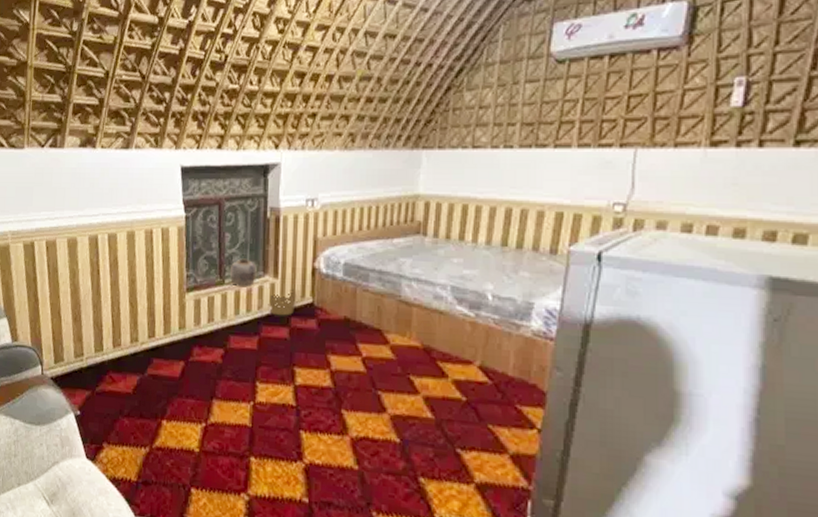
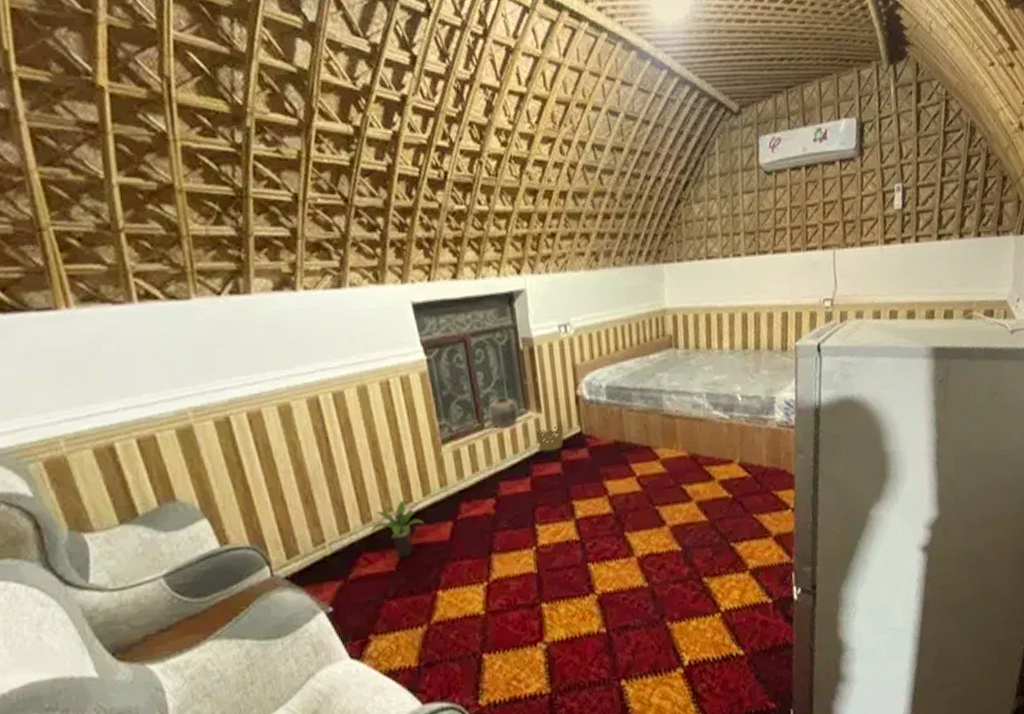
potted plant: none [118,334,163,384] -> present [370,500,426,559]

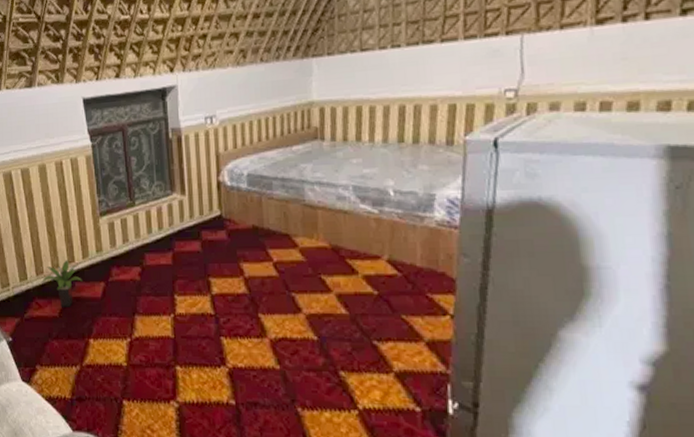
vase: present [488,397,519,429] -> none [139,179,165,207]
basket: present [535,420,564,452] -> none [178,203,205,231]

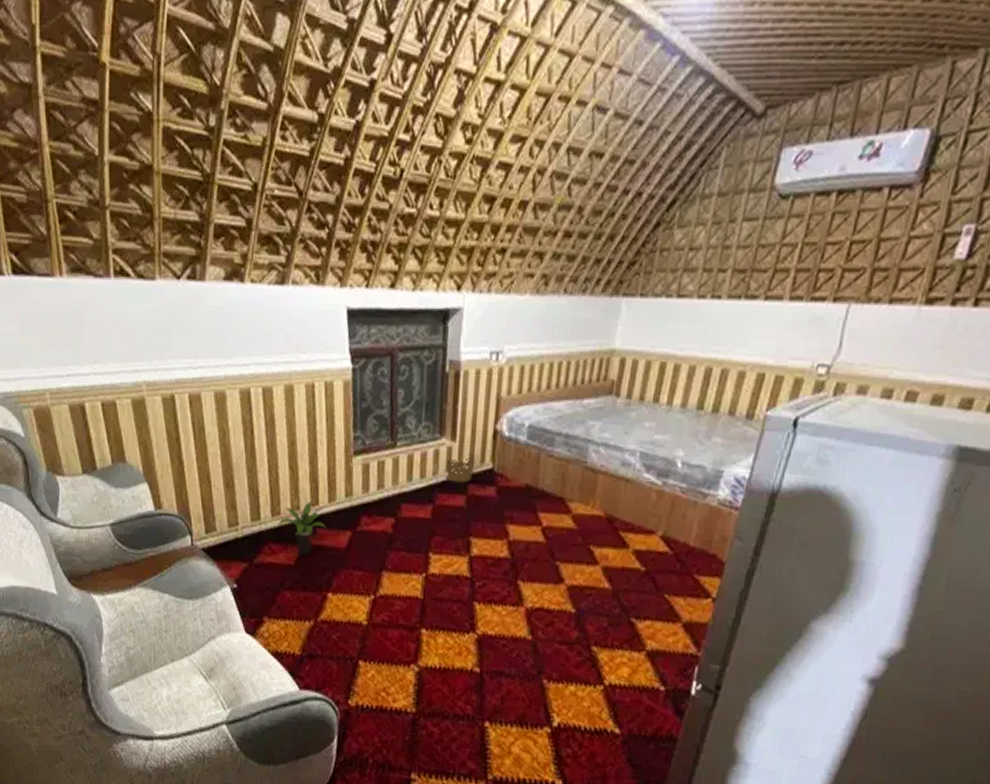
basket: none [178,203,205,231] -> present [443,453,476,483]

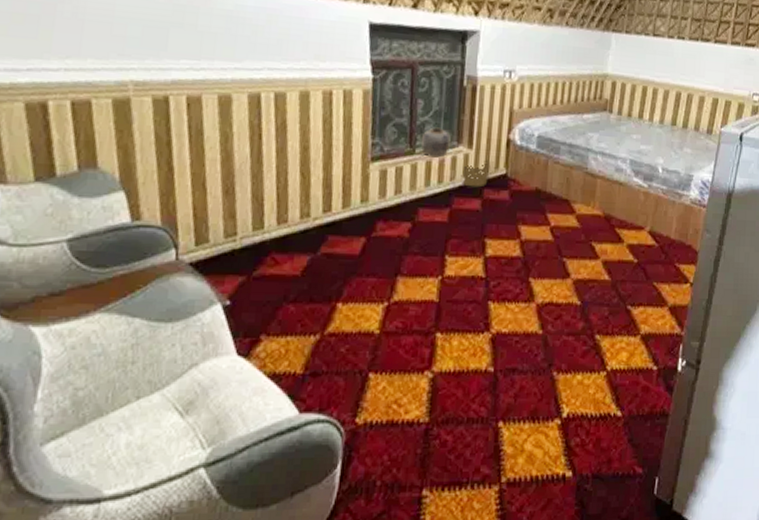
potted plant: present [277,502,327,556] -> none [283,208,340,265]
vase: none [403,418,433,451] -> present [421,127,451,158]

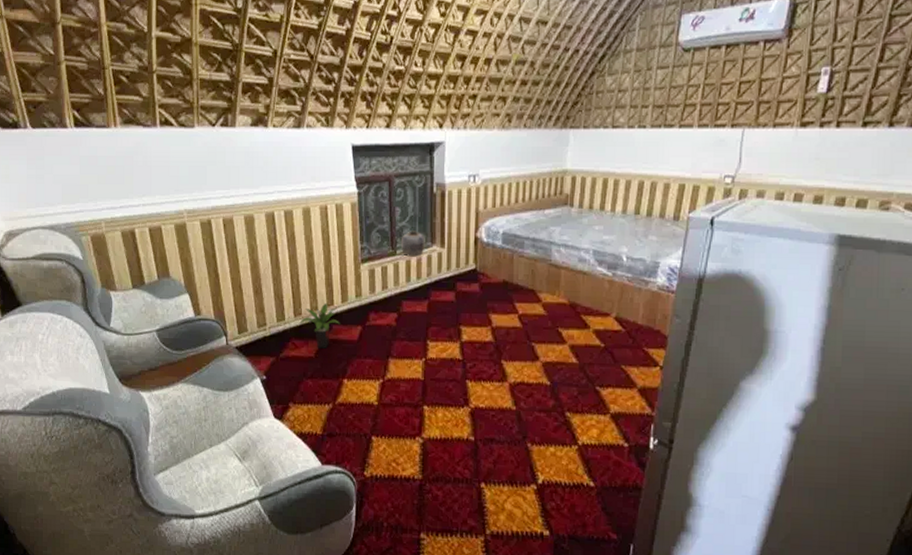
potted plant: none [283,208,340,265] -> present [299,303,341,348]
basket: present [460,159,491,188] -> none [436,257,461,282]

